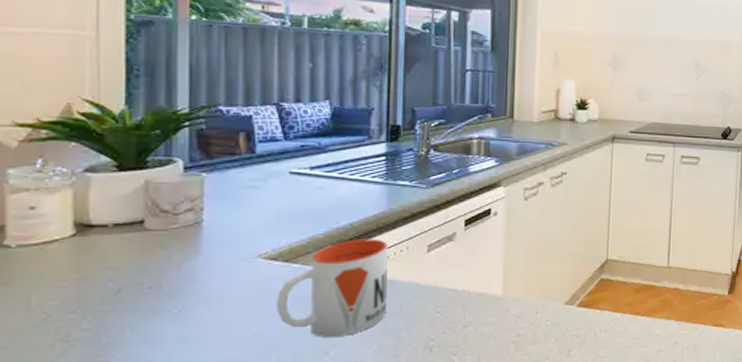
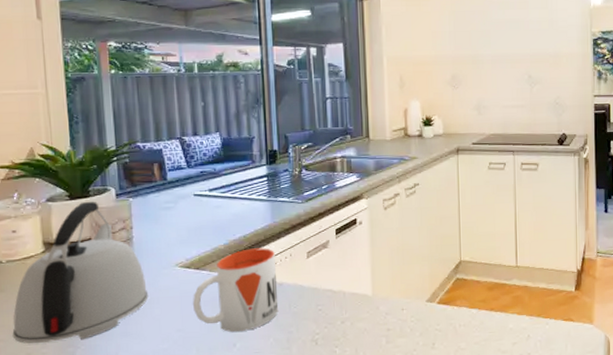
kettle: none [17,174,218,352] -> present [12,201,149,344]

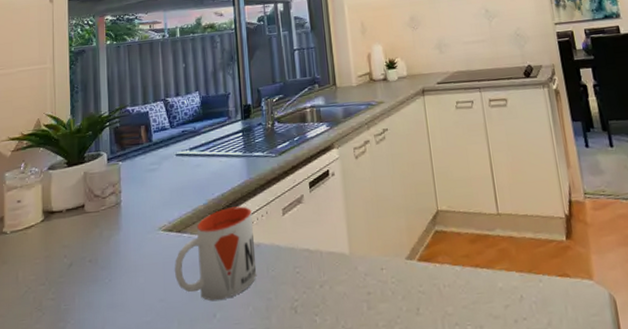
kettle: present [12,201,149,344] -> none [11,166,134,319]

